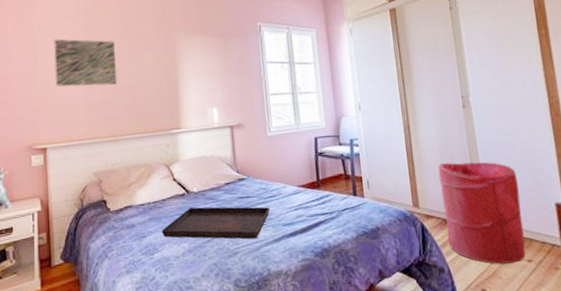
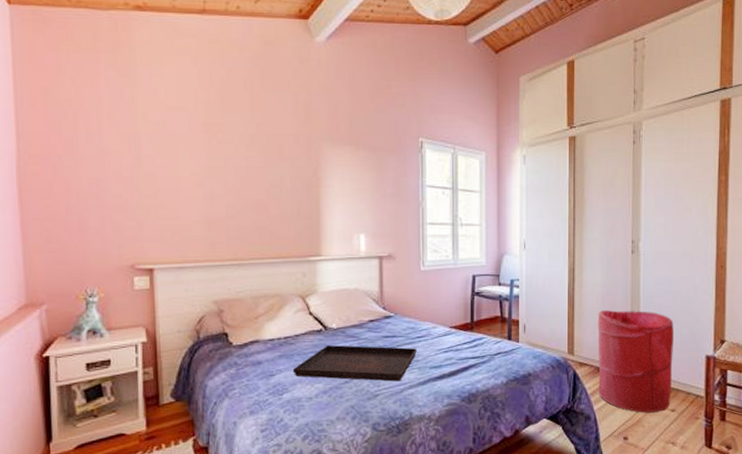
wall art: present [54,39,117,87] -> none [163,134,244,199]

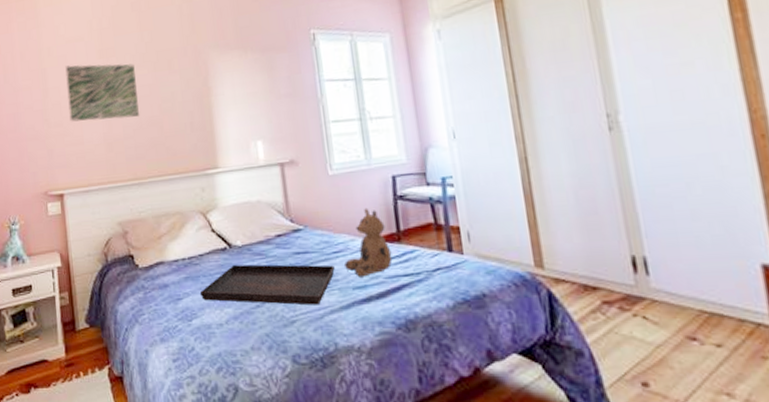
wall art: none [163,134,244,199] -> present [65,63,139,122]
teddy bear: none [426,300,465,359] -> present [344,207,393,277]
laundry hamper: present [597,310,674,413] -> none [571,206,712,348]

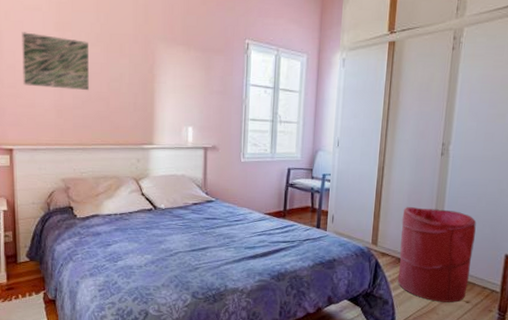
serving tray: present [199,264,335,305] -> none [126,223,234,258]
teddy bear: present [344,207,393,277] -> none [242,190,277,241]
laundry hamper: none [571,206,712,348] -> present [397,207,476,302]

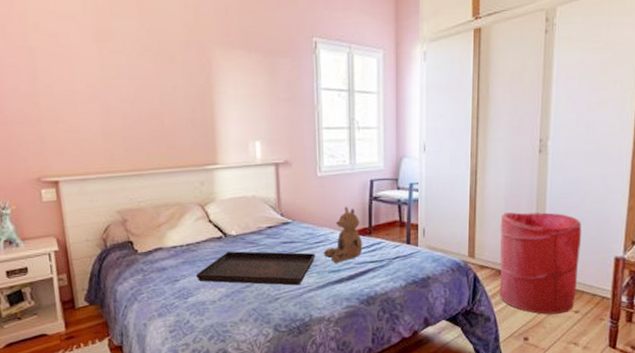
wall art: present [22,32,89,91] -> none [56,46,139,109]
serving tray: none [126,223,234,258] -> present [195,251,315,286]
teddy bear: none [242,190,277,241] -> present [324,206,363,263]

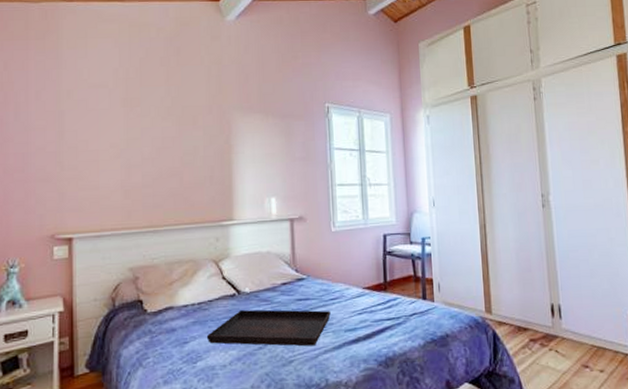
teddy bear: present [324,206,363,263] -> none [339,261,379,321]
laundry hamper: present [499,212,582,314] -> none [513,266,598,374]

